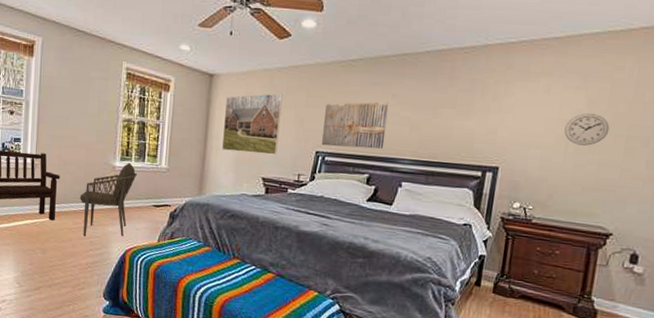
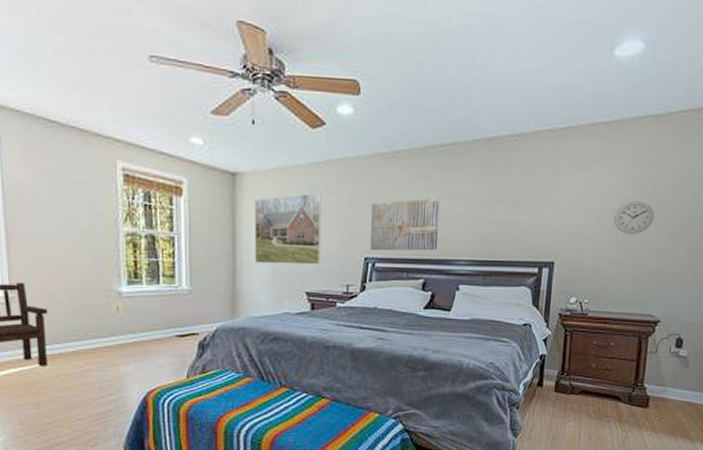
armchair: present [80,163,137,237] -> none [78,287,151,381]

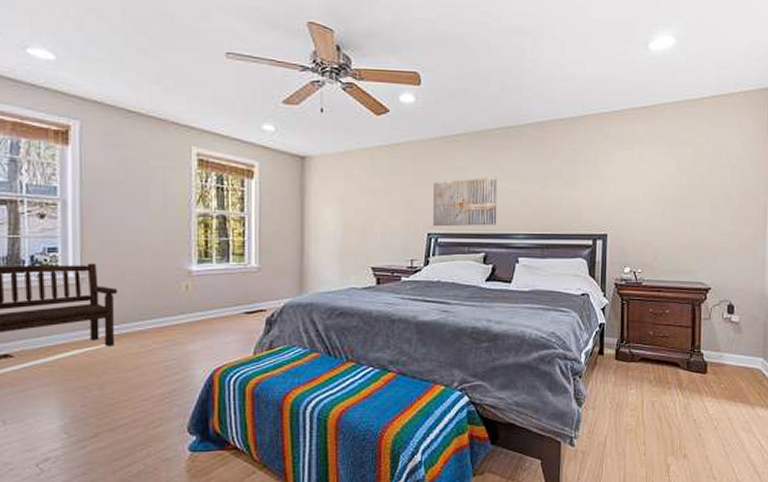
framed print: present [255,193,322,265] -> none [323,174,386,241]
wall clock: present [614,201,655,234] -> none [660,177,697,207]

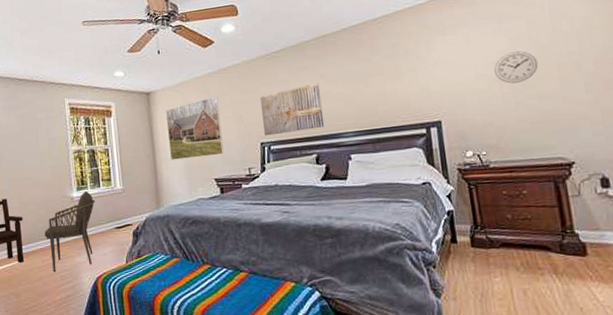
armchair: none [147,265,220,360] -> present [44,191,95,272]
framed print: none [323,174,386,241] -> present [166,96,224,160]
wall clock: none [660,177,697,207] -> present [494,51,539,84]

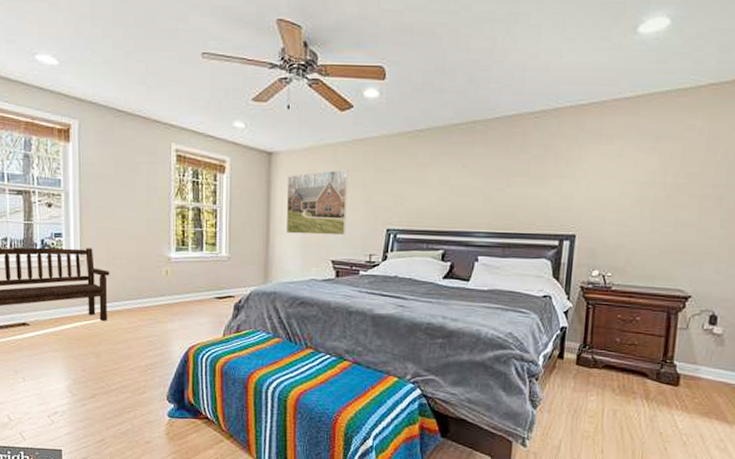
armchair: present [44,191,95,272] -> none [133,253,195,336]
wall art: present [260,83,325,136] -> none [393,173,460,223]
wall clock: present [494,51,539,84] -> none [639,175,684,208]

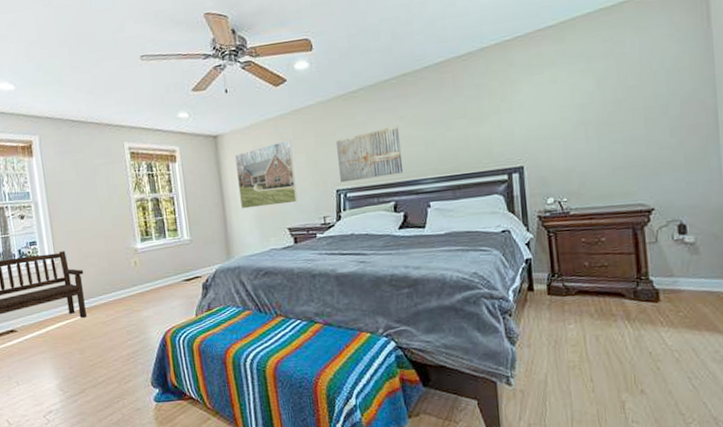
wall art: none [393,173,460,223] -> present [336,126,404,183]

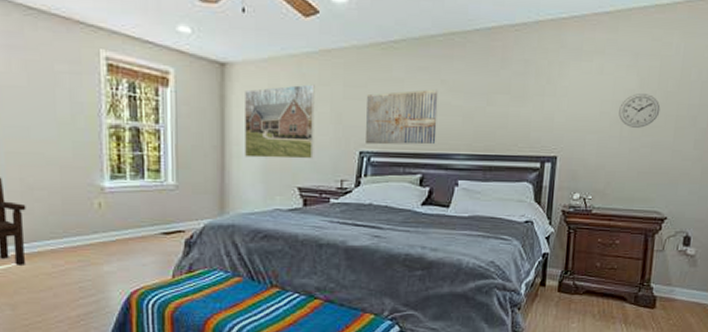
wall clock: none [580,92,625,127] -> present [619,93,661,128]

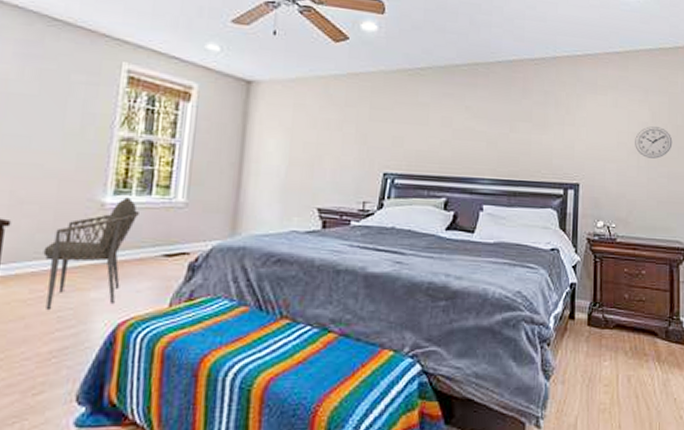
armchair: none [58,182,135,281] -> present [43,197,139,309]
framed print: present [245,84,315,159] -> none [264,104,341,180]
wall art: present [366,89,439,145] -> none [390,115,463,168]

